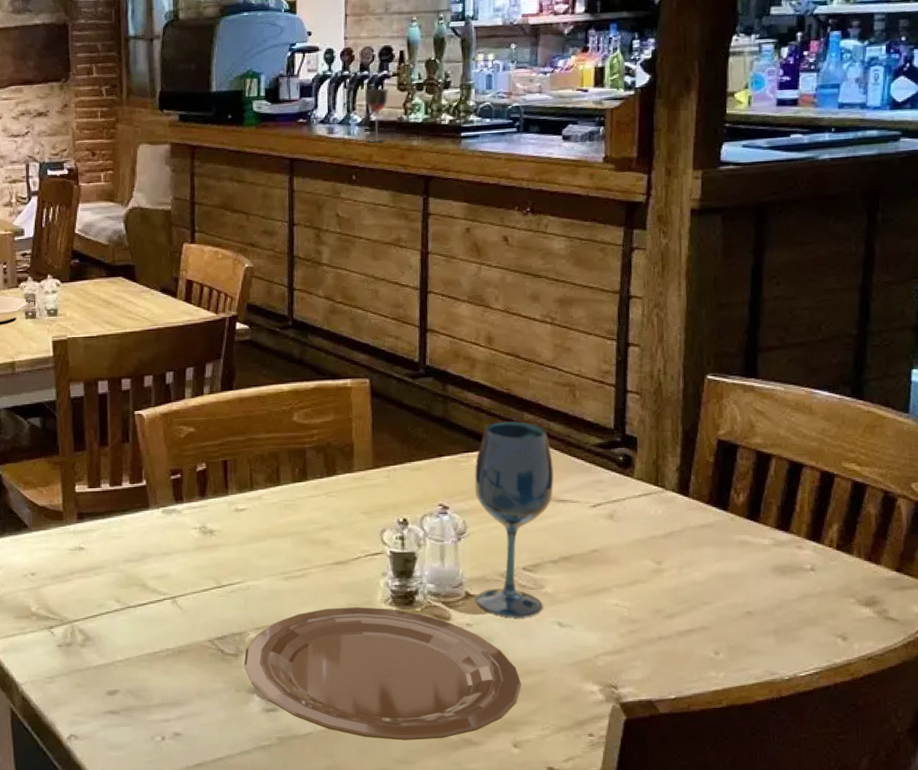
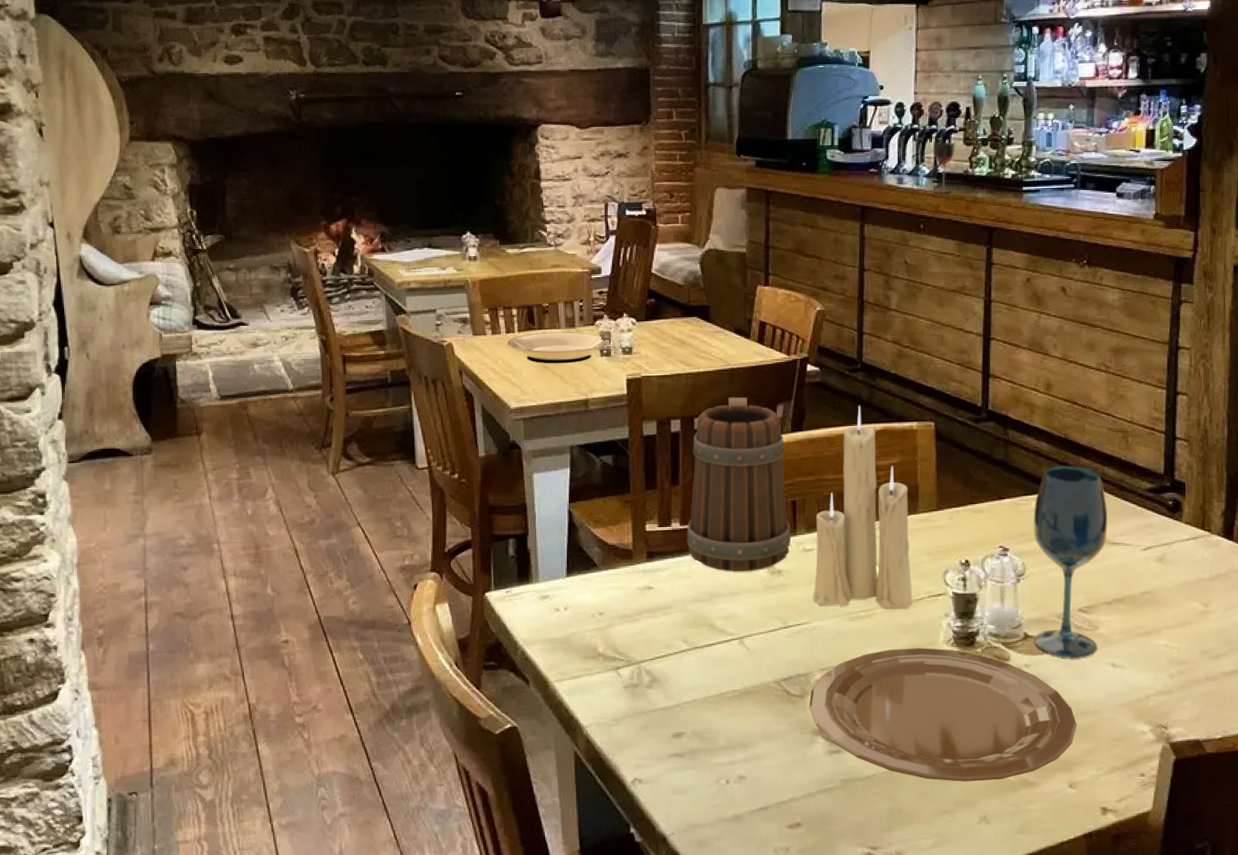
beer mug: none [116,357,223,533] -> present [686,397,792,572]
candle: none [245,363,349,568] -> present [812,405,913,609]

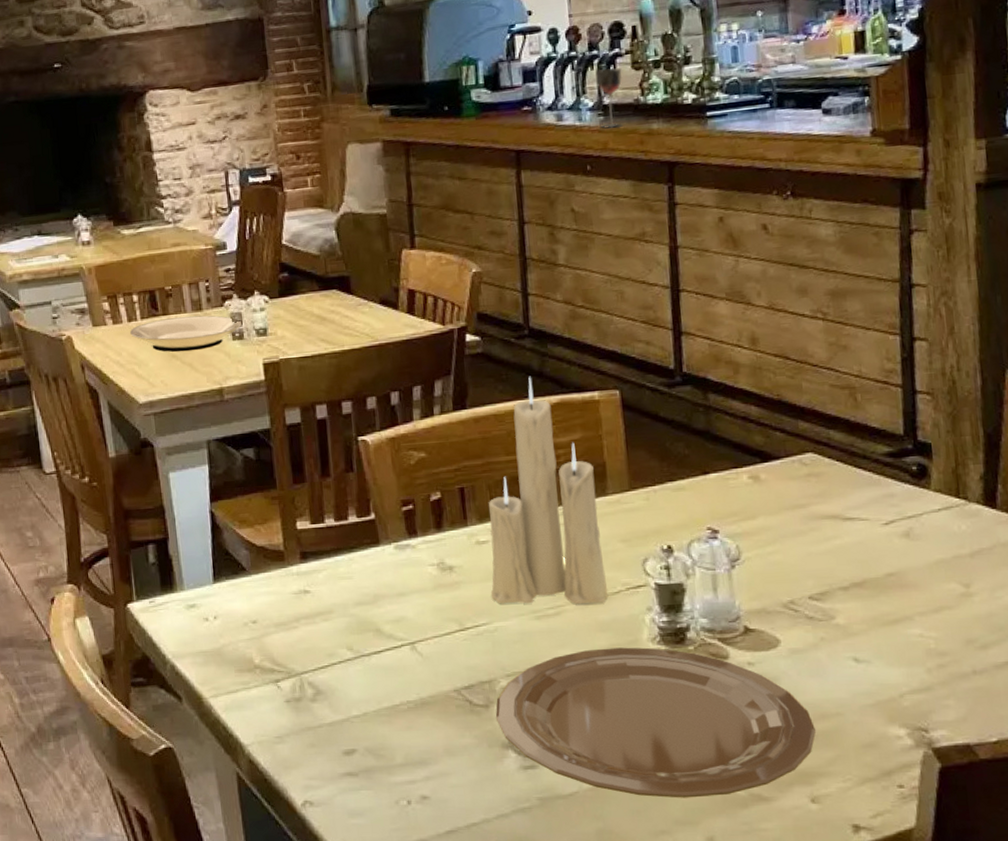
beer mug: present [686,397,792,572] -> none [342,375,462,571]
wineglass: present [1033,465,1109,659] -> none [745,430,839,655]

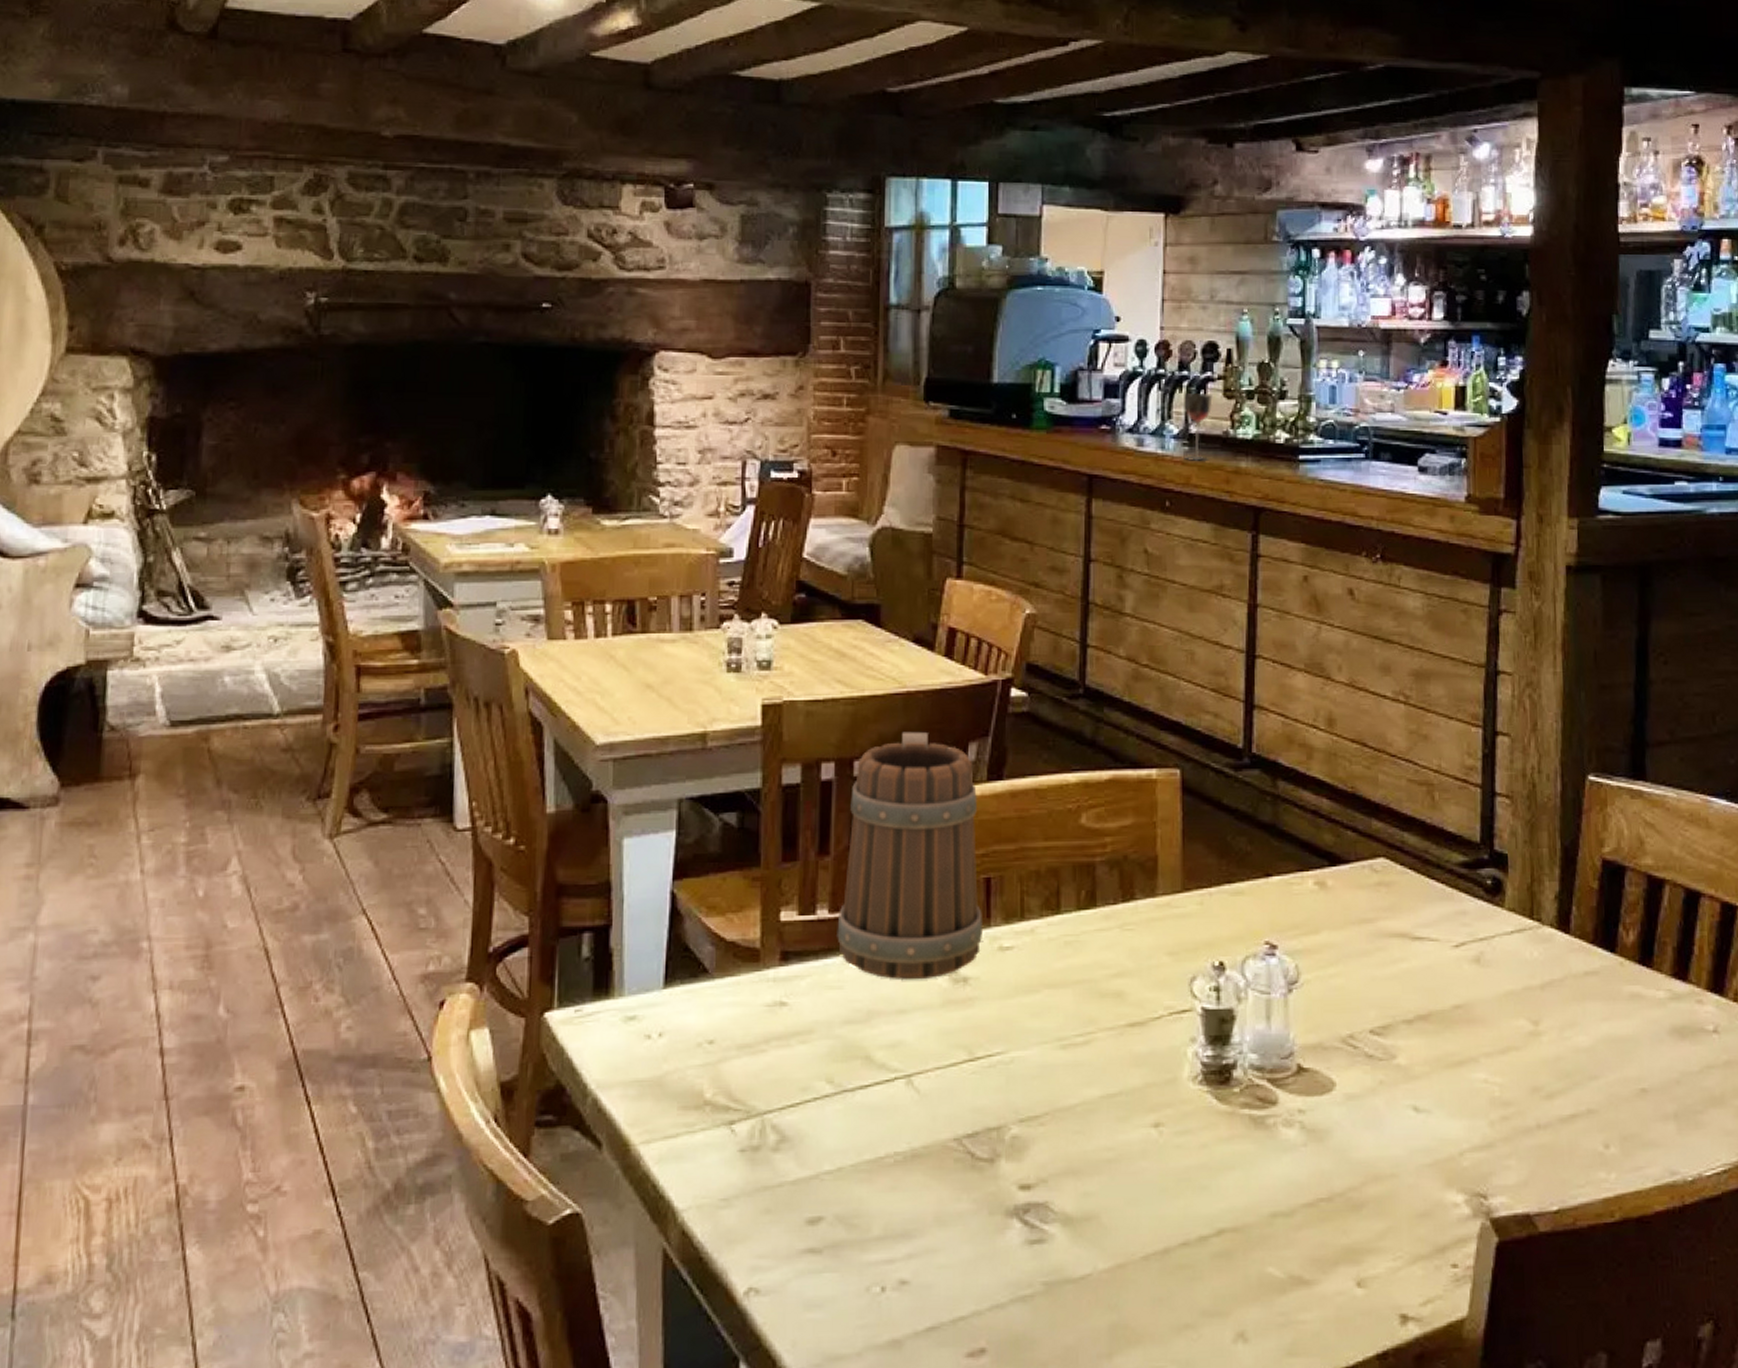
plate: present [129,315,242,352] -> none [594,638,741,682]
beer mug: none [342,375,462,571] -> present [837,731,984,981]
candle: present [488,376,608,605] -> none [1010,744,1148,1032]
plate: present [495,647,816,798] -> none [1001,1087,1367,1282]

